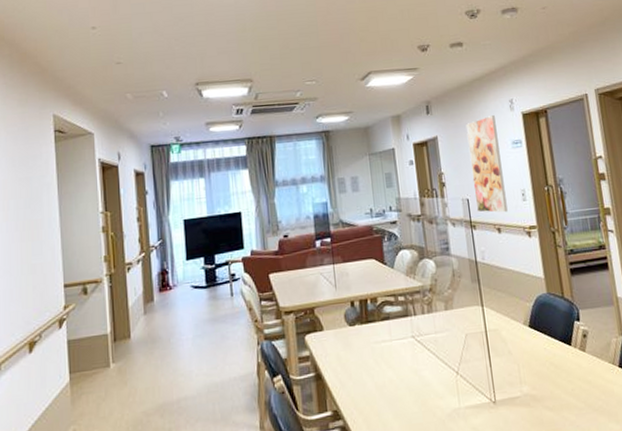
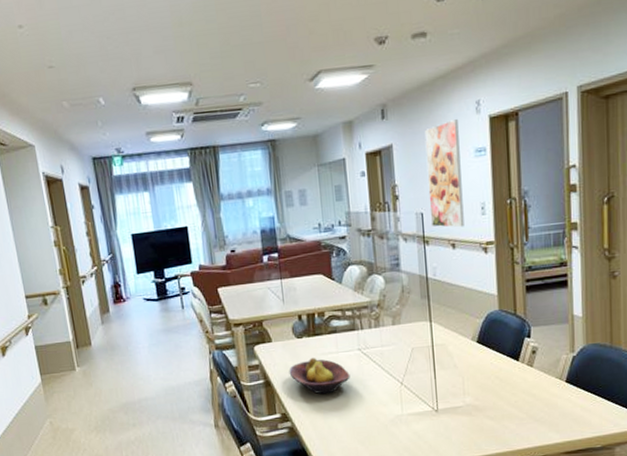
fruit bowl: none [341,347,405,388] -> present [289,358,350,395]

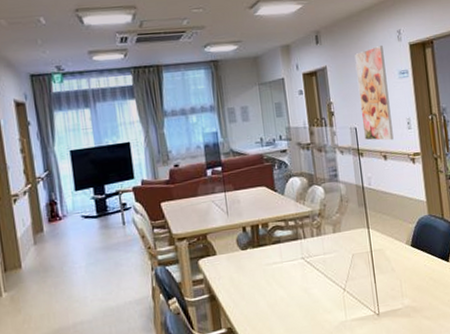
fruit bowl: present [289,358,350,395] -> none [234,269,295,306]

